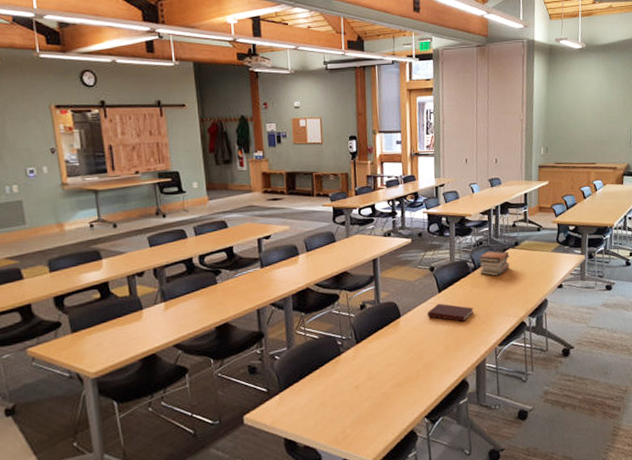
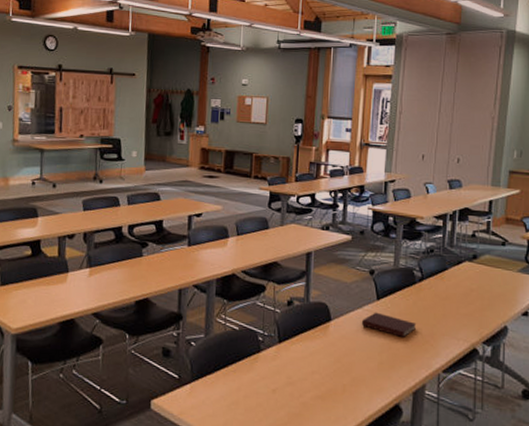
book stack: present [478,250,510,276] -> none [427,261,465,291]

